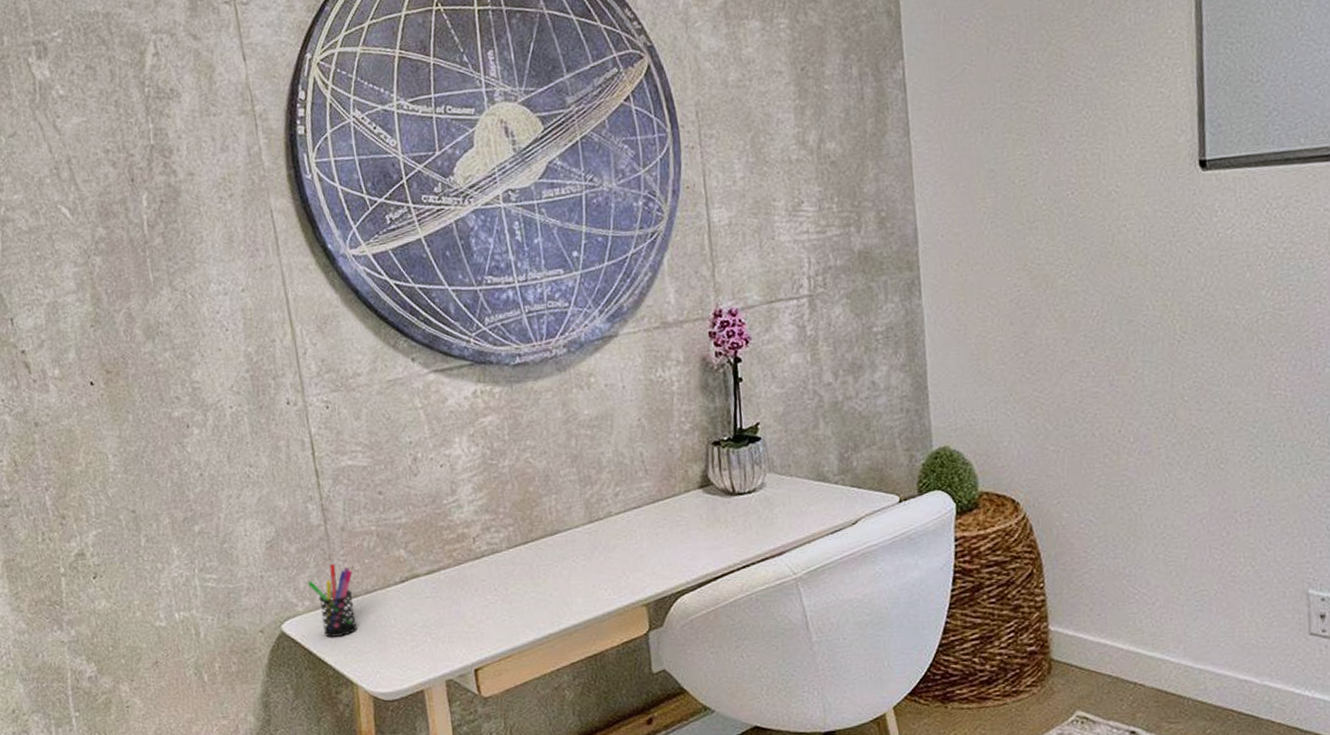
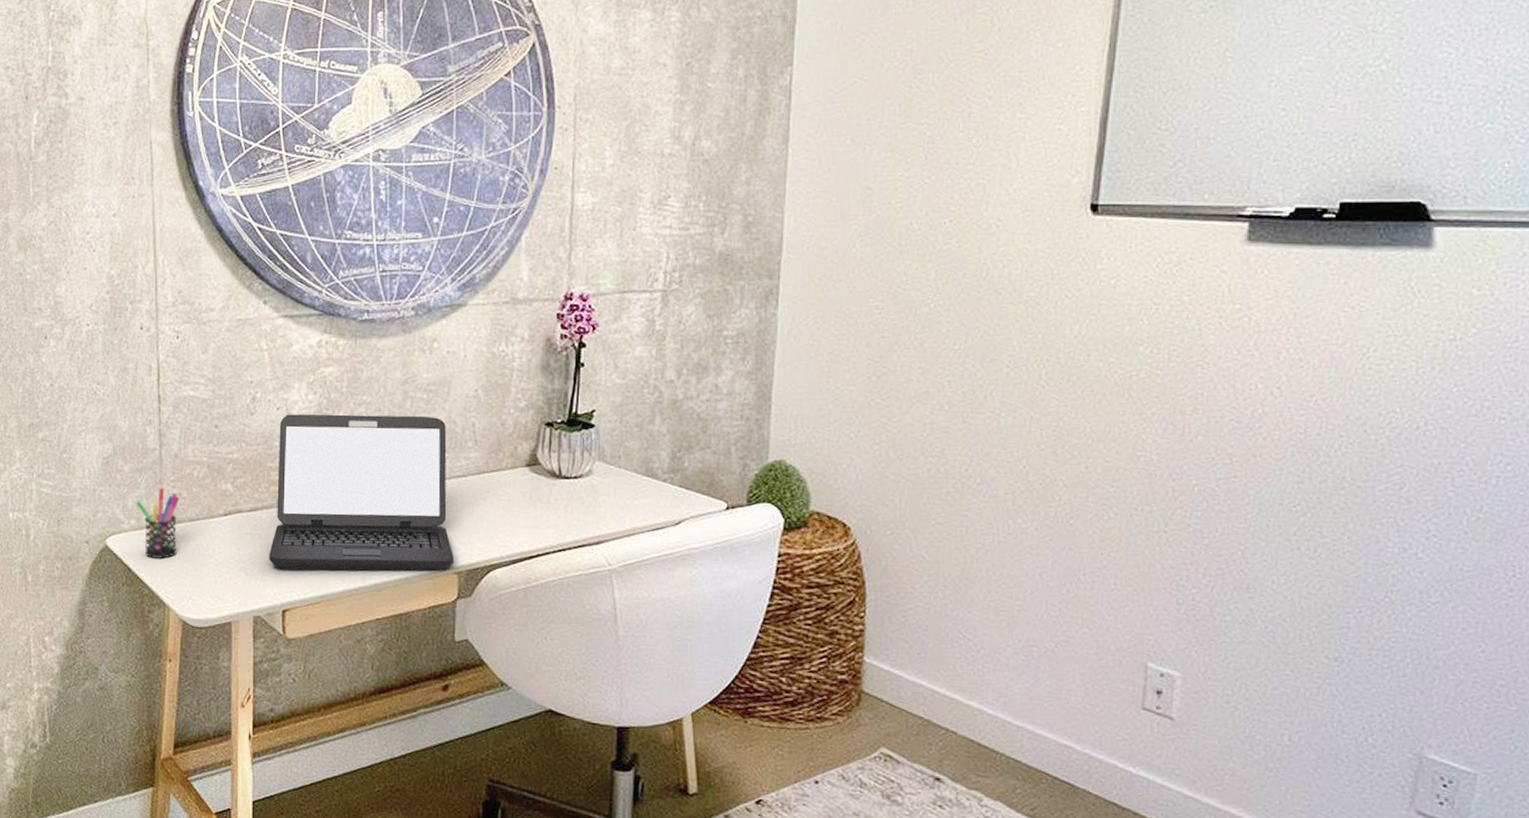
laptop: none [445,452,642,628] -> present [269,414,455,572]

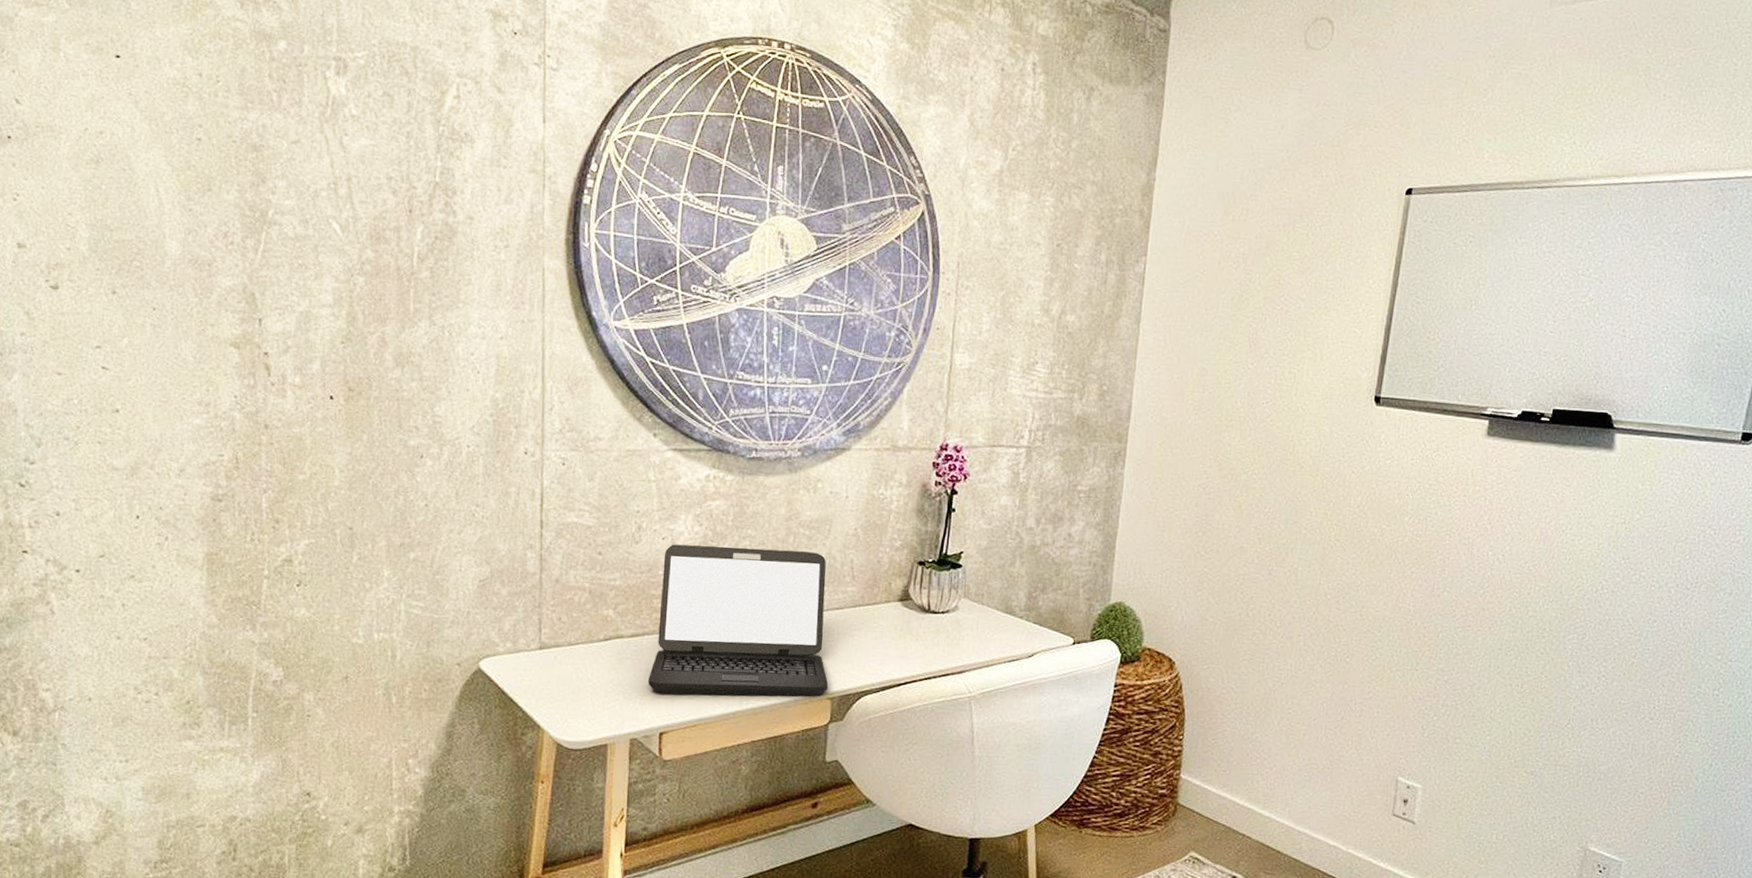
pen holder: present [135,488,180,559] -> none [512,612,559,682]

